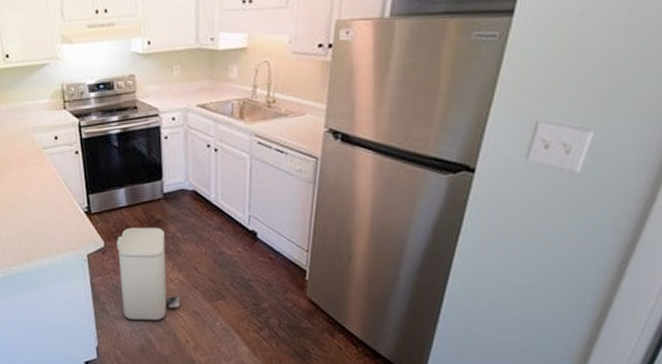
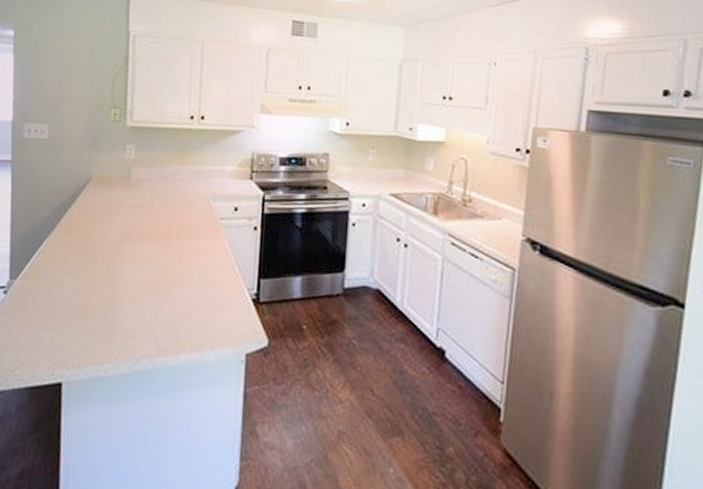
pedal bin: present [116,227,181,322] -> none [276,325,349,459]

